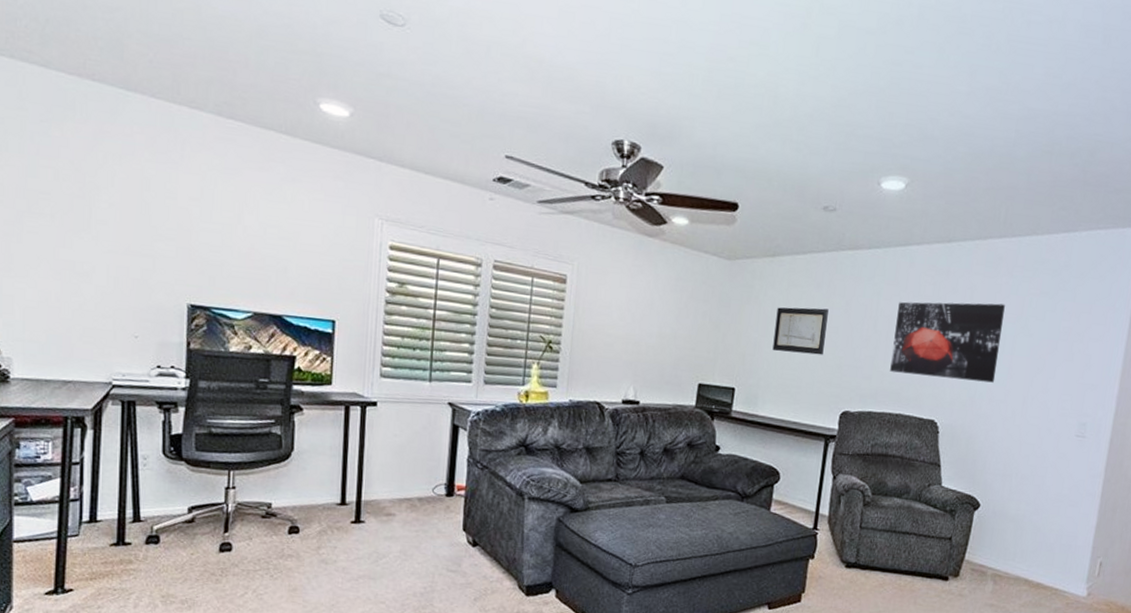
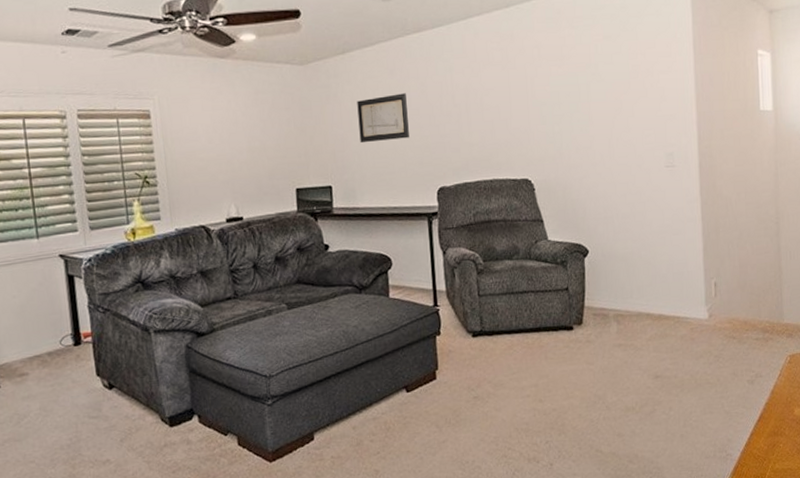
wall art: present [890,301,1005,383] -> none [471,55,578,141]

